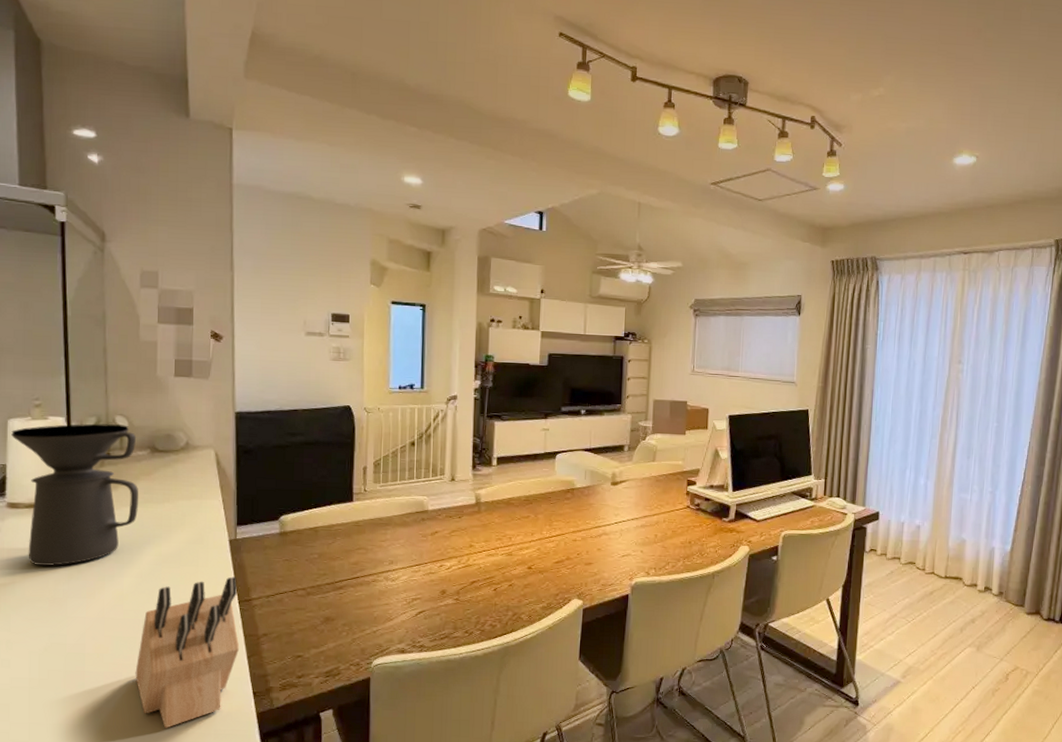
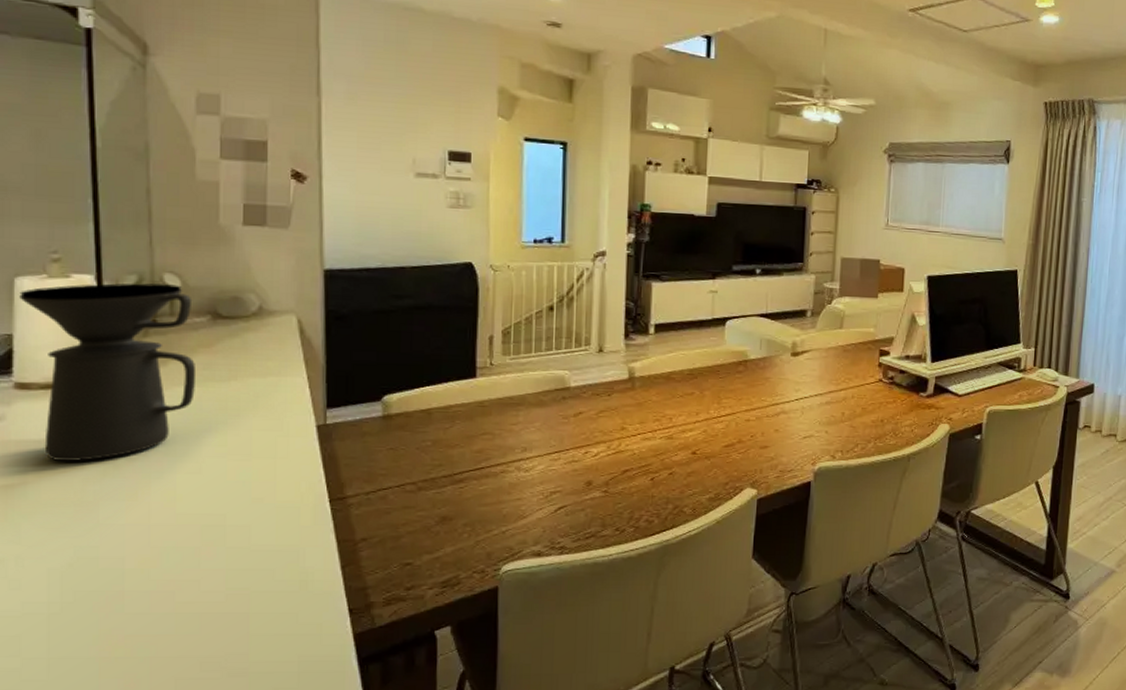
knife block: present [135,576,240,728] -> none [193,470,331,657]

